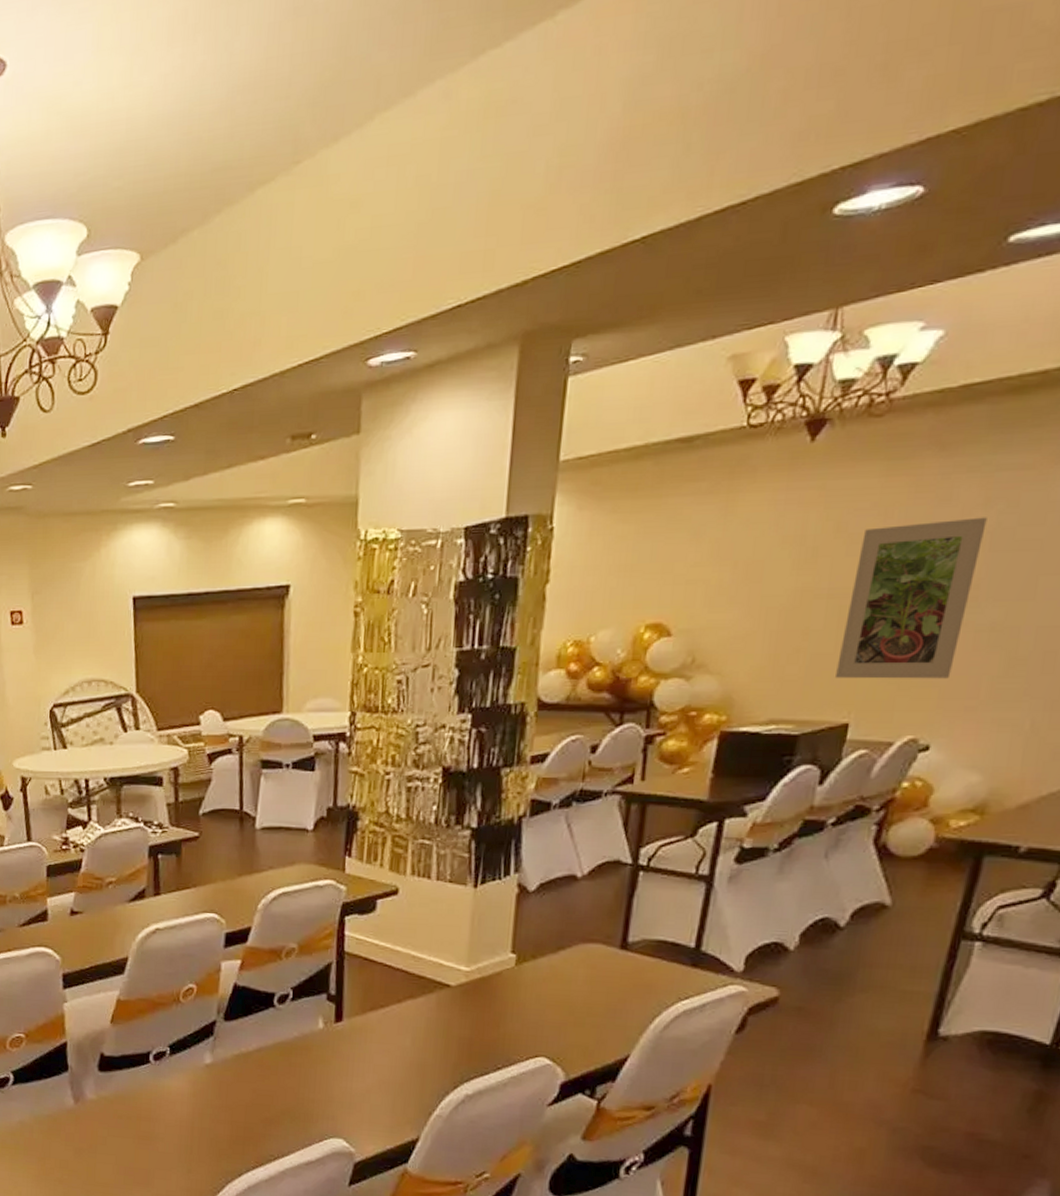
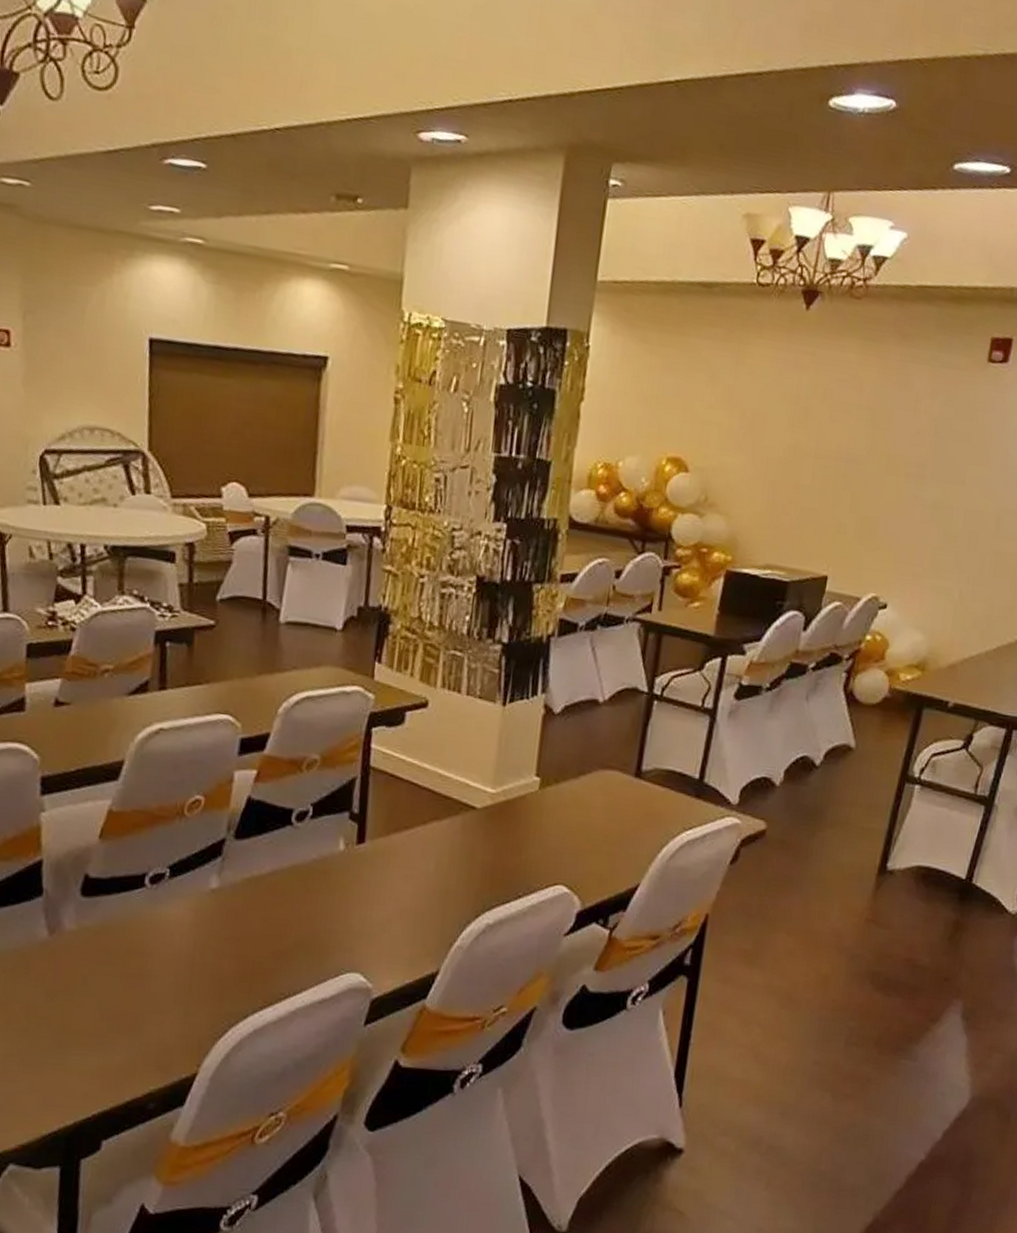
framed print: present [836,517,987,679] -> none [819,399,933,545]

